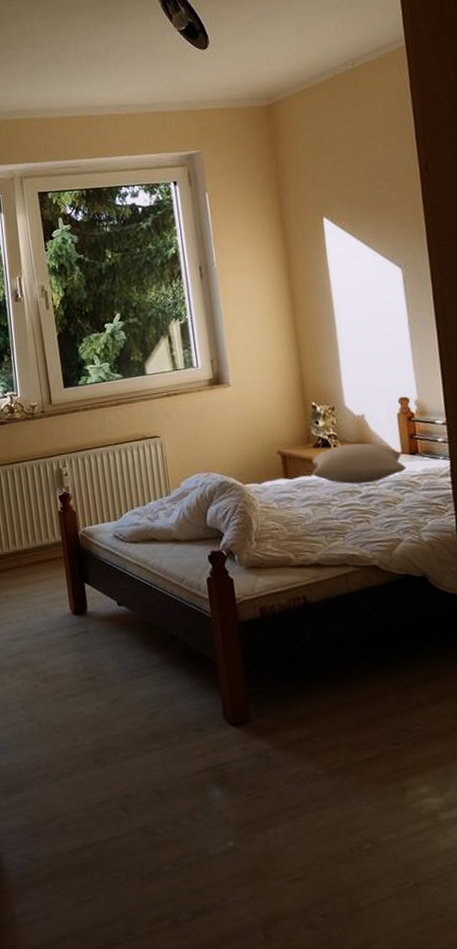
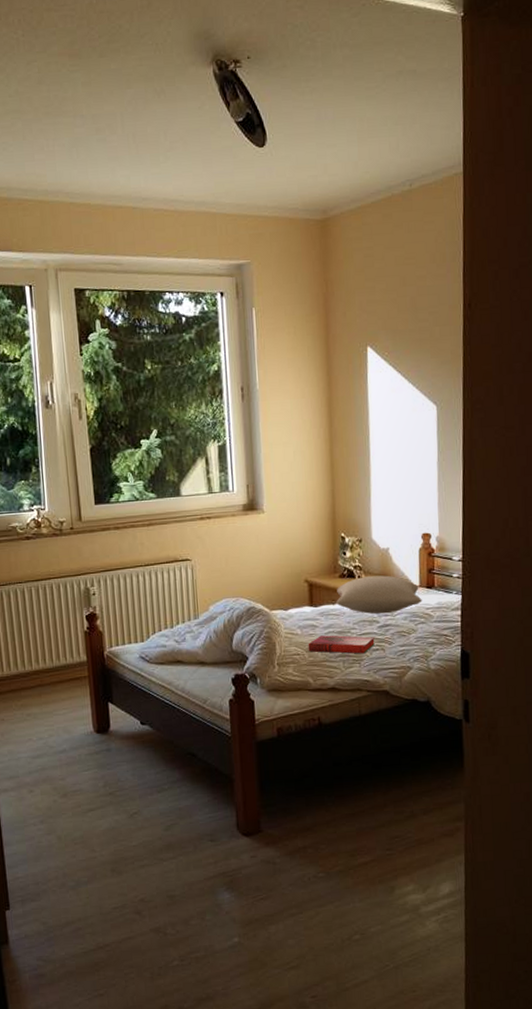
hardback book: none [286,507,358,527] -> present [308,635,375,654]

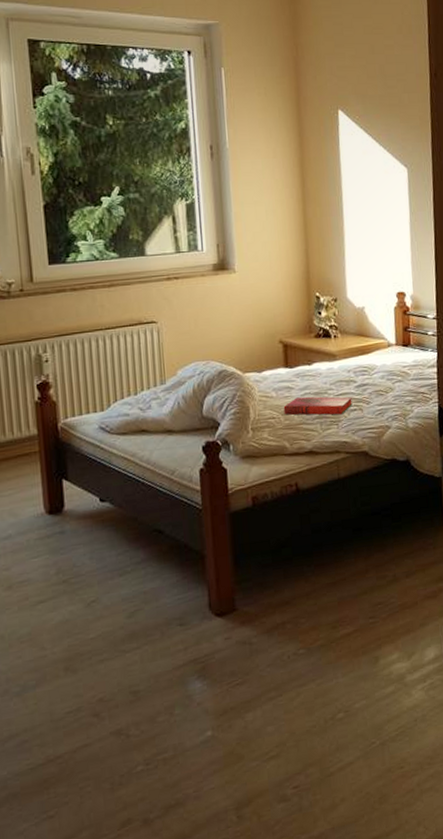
pillow: present [336,575,422,614] -> none [312,334,399,374]

